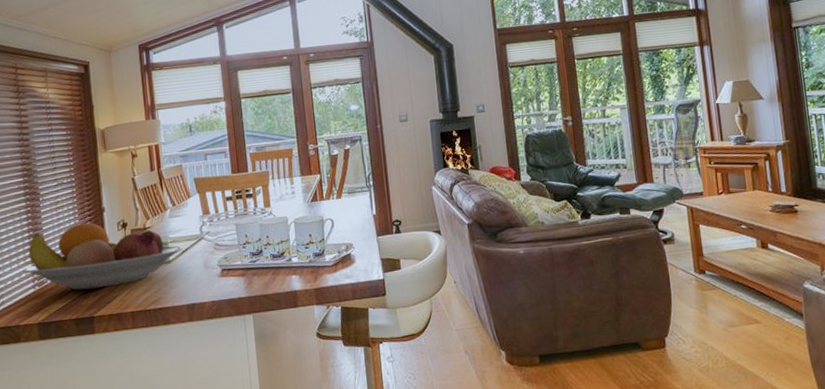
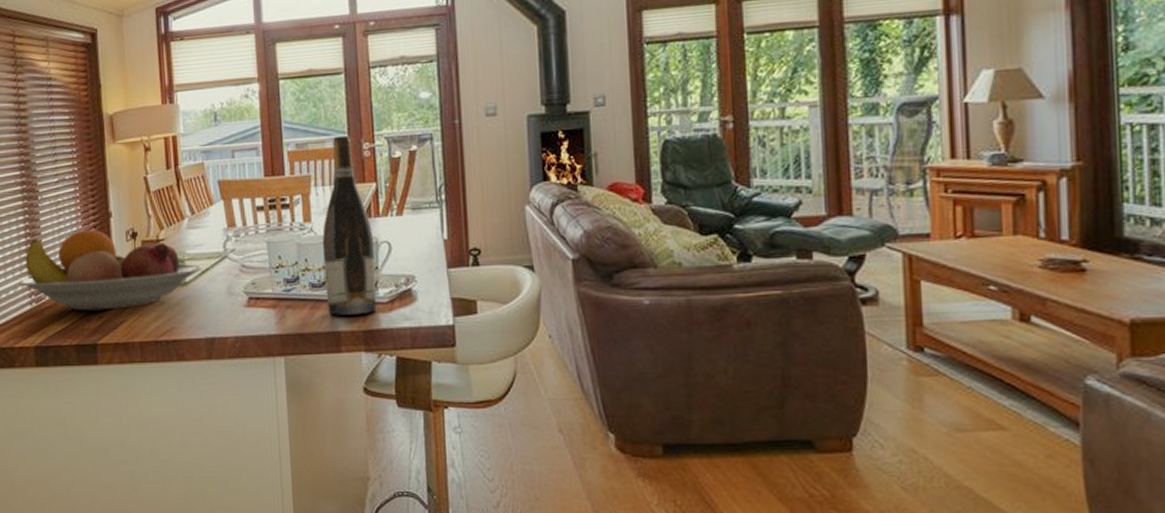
wine bottle: none [279,139,324,279] -> present [322,135,377,315]

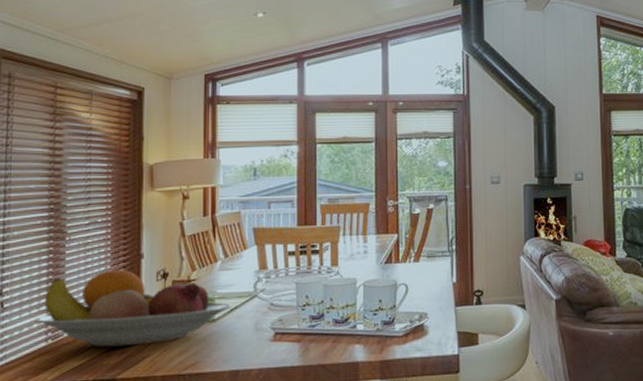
wine bottle: present [322,135,377,315] -> none [348,193,394,348]

